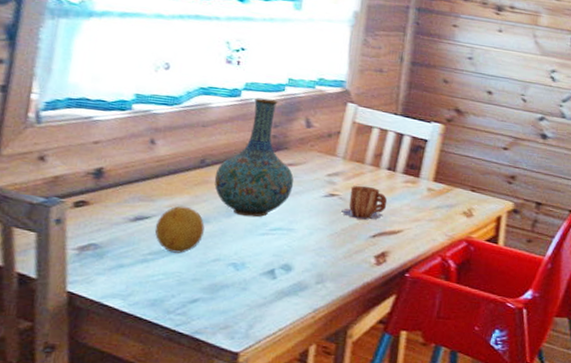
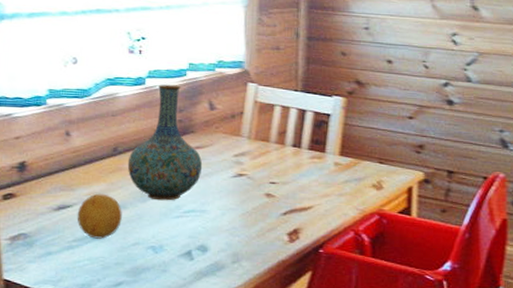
mug: present [341,185,388,220] -> none [251,164,295,198]

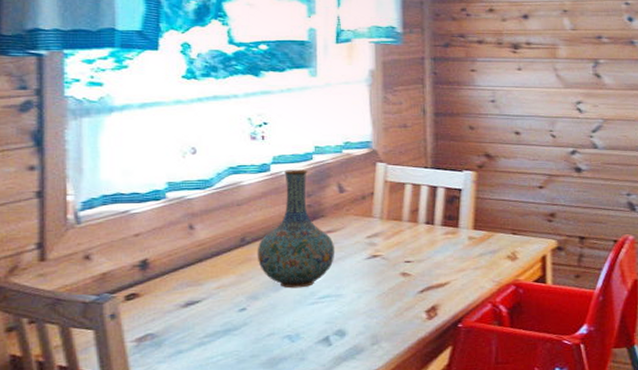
fruit: present [77,193,122,239] -> none [207,286,255,333]

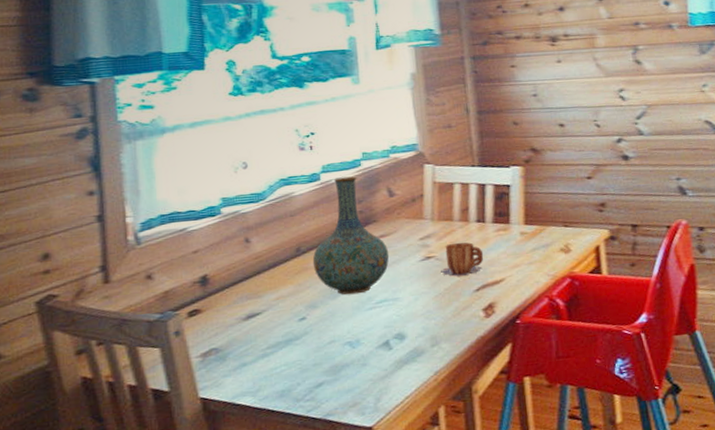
mug: none [386,243,430,277] -> present [441,242,484,277]

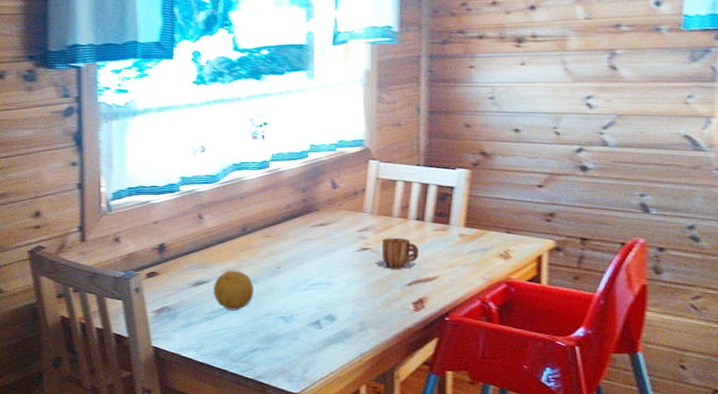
fruit: none [267,296,314,343] -> present [213,270,254,311]
vase: present [312,176,390,295] -> none [256,166,328,275]

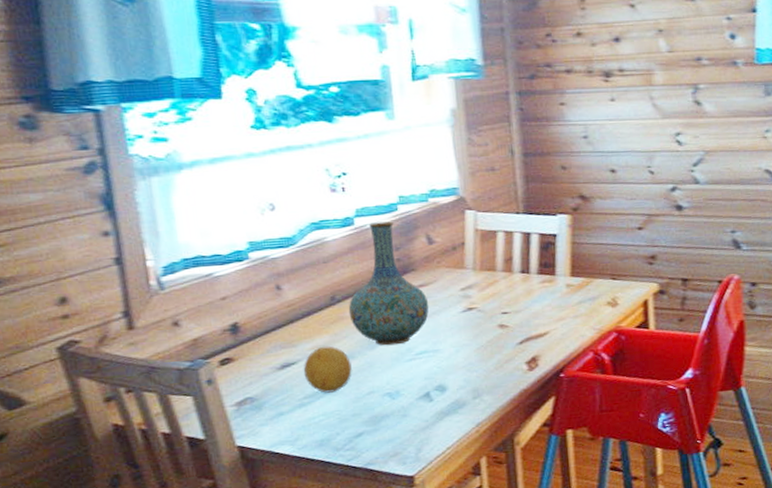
vase: none [256,166,328,275] -> present [348,221,429,346]
mug: present [375,237,419,269] -> none [483,293,528,329]

